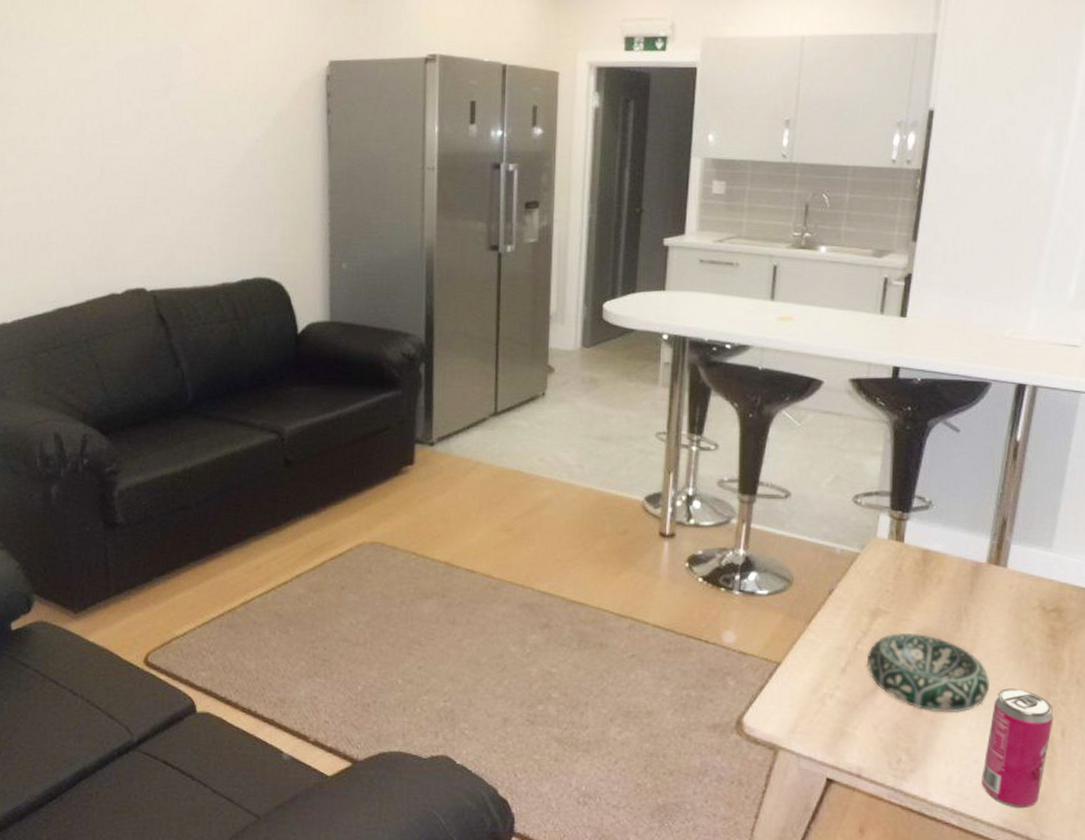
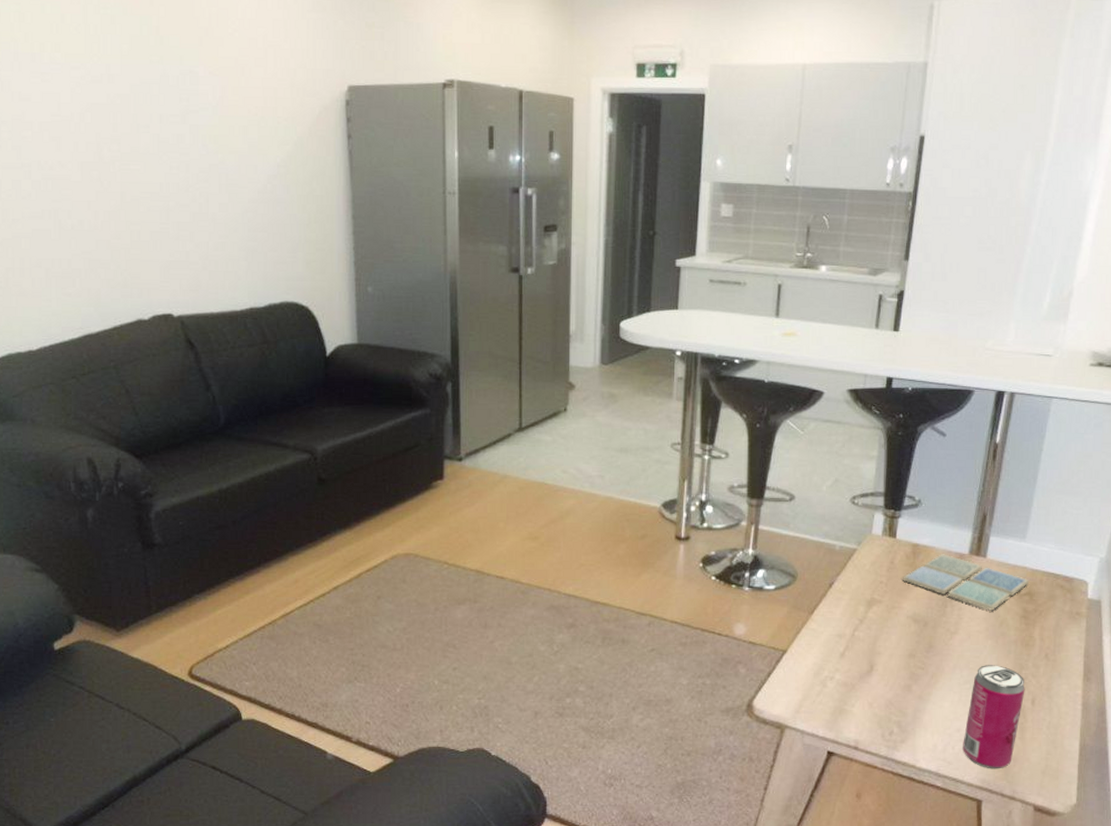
decorative bowl: present [866,633,989,713] -> none [862,619,970,689]
drink coaster: none [912,562,1056,627] -> present [903,554,1029,611]

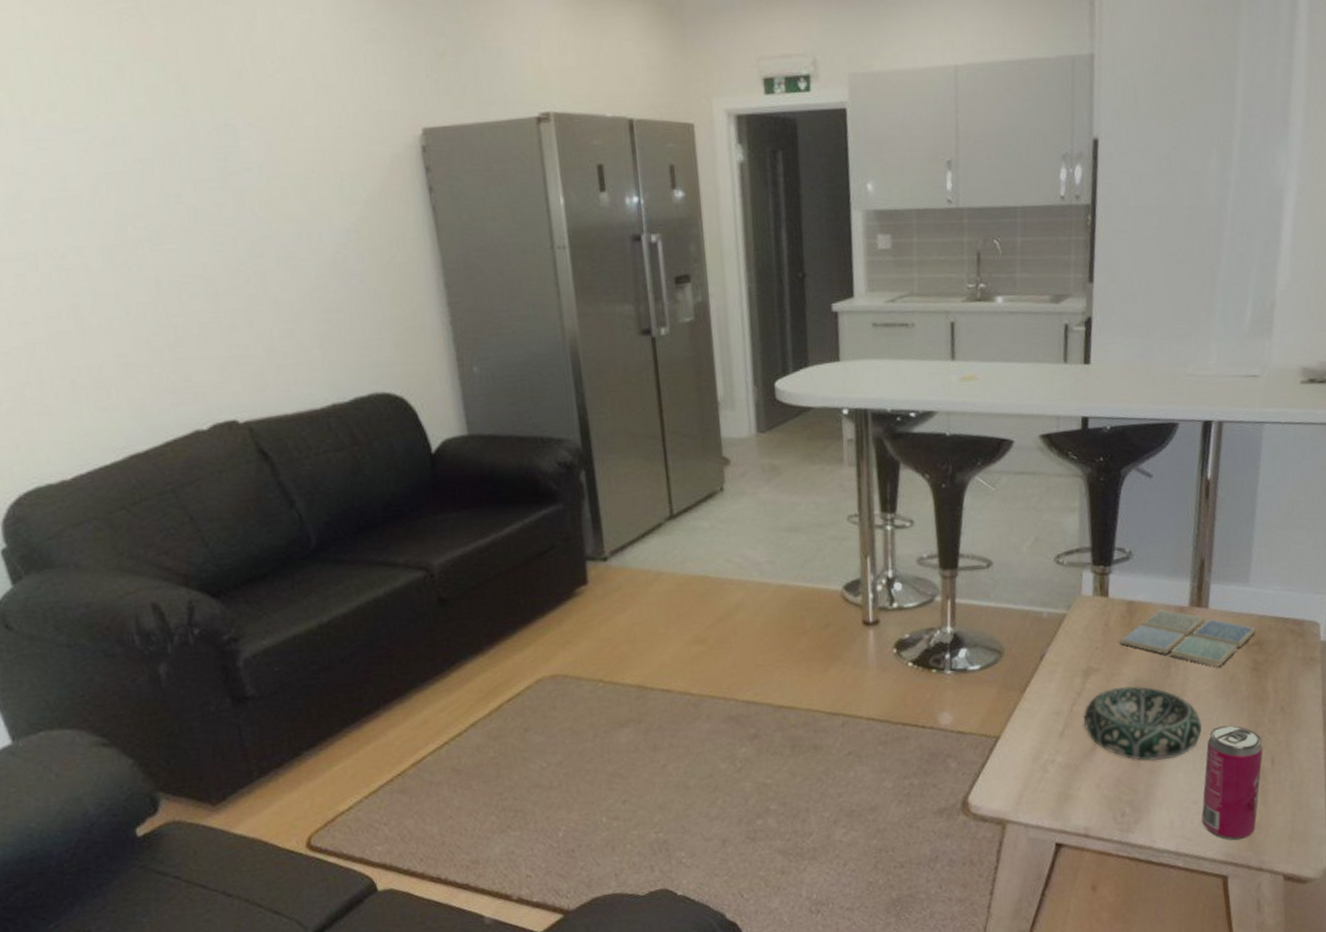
decorative bowl: none [862,619,970,689] -> present [1083,685,1202,762]

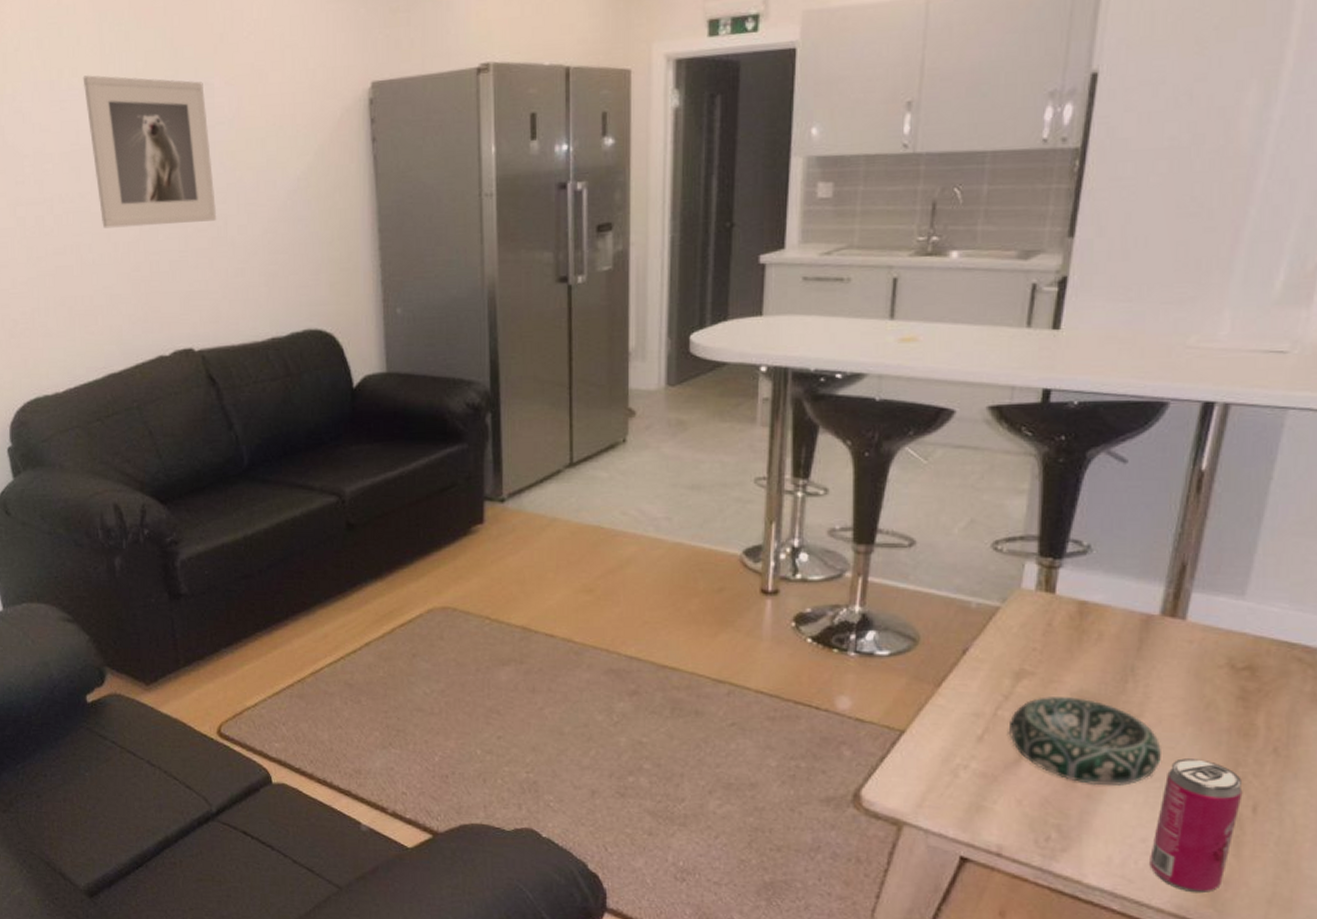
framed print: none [64,111,254,288] -> present [83,75,217,228]
drink coaster: present [1120,609,1256,667] -> none [1064,614,1249,689]

